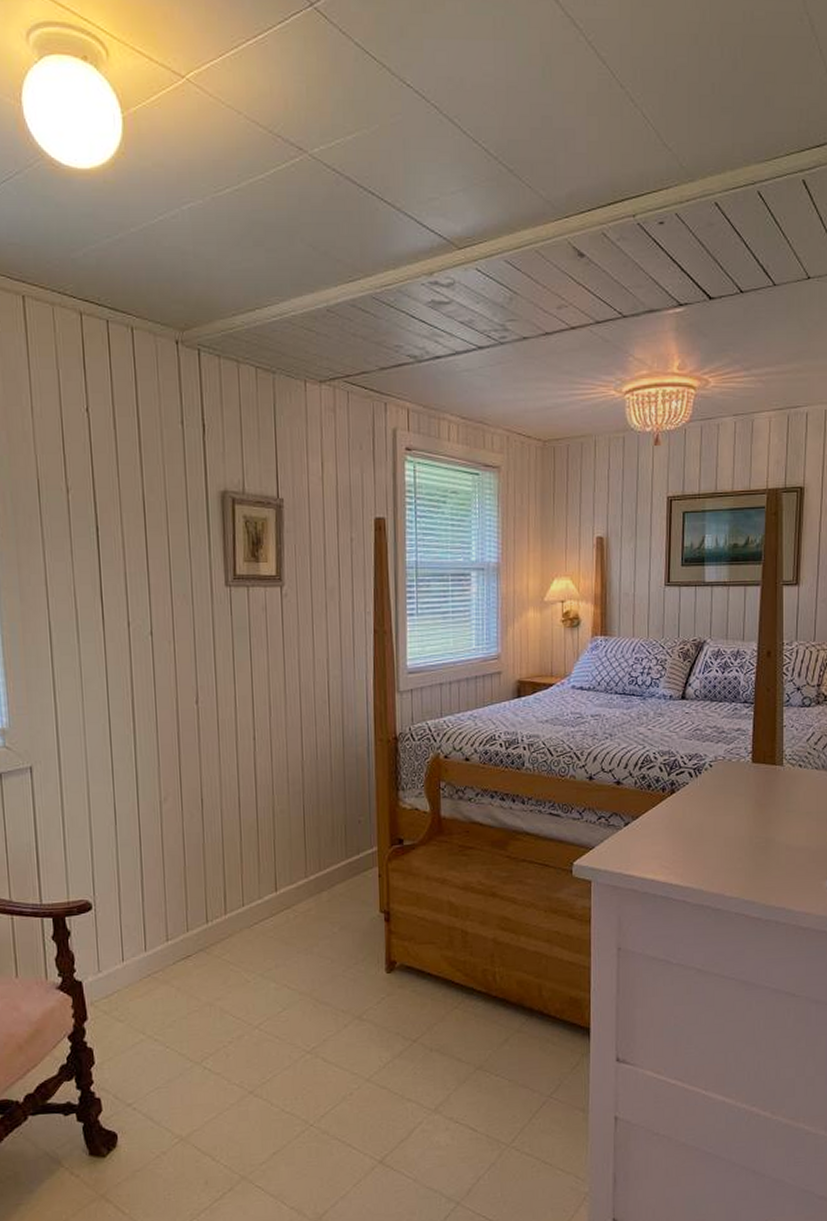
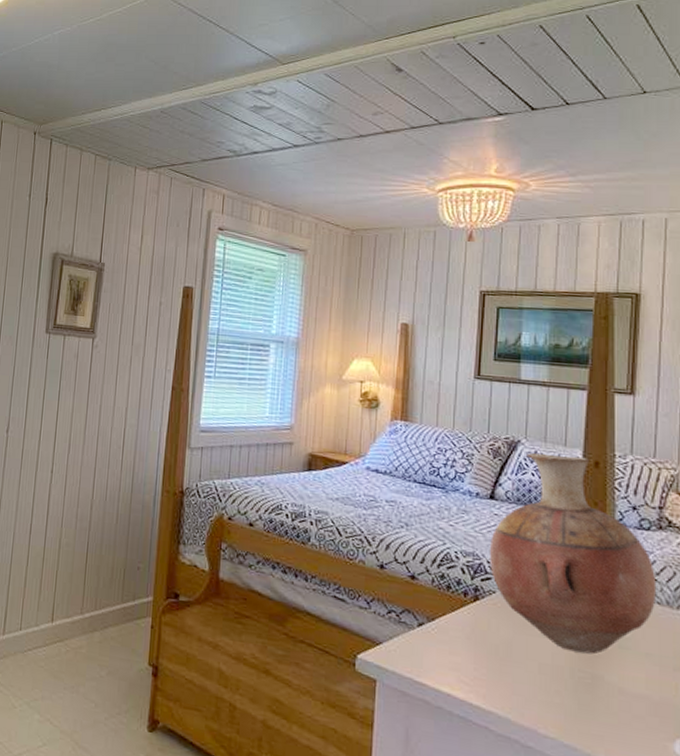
vase: none [683,649,815,823] -> present [490,453,657,654]

